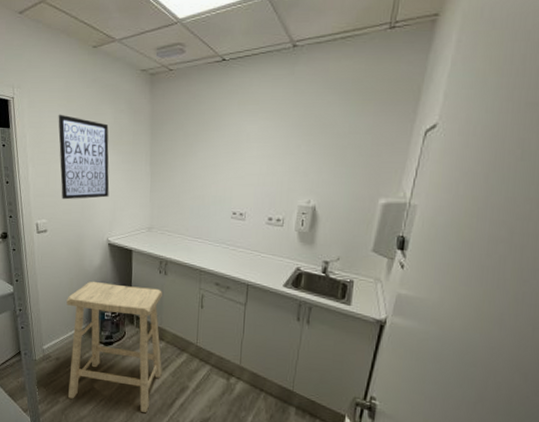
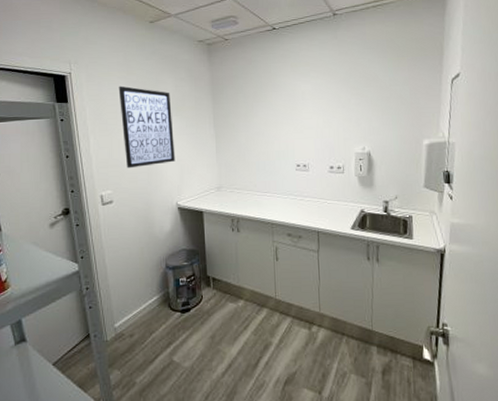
stool: present [66,281,162,413] -> none [138,247,244,378]

